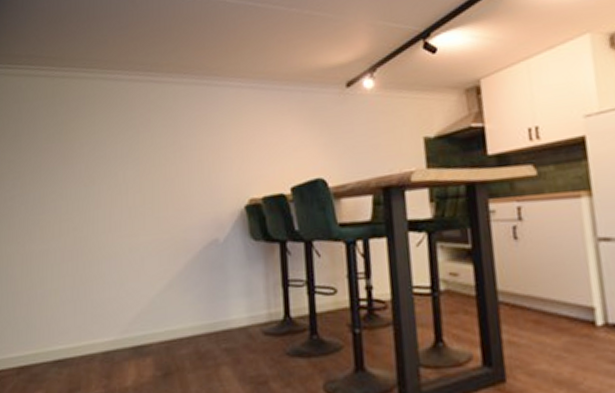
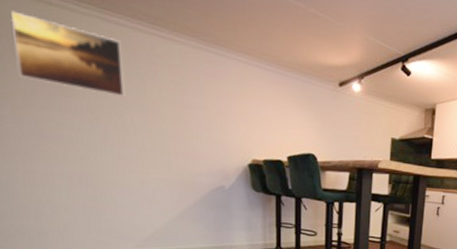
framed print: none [31,91,119,154] -> present [10,10,124,98]

